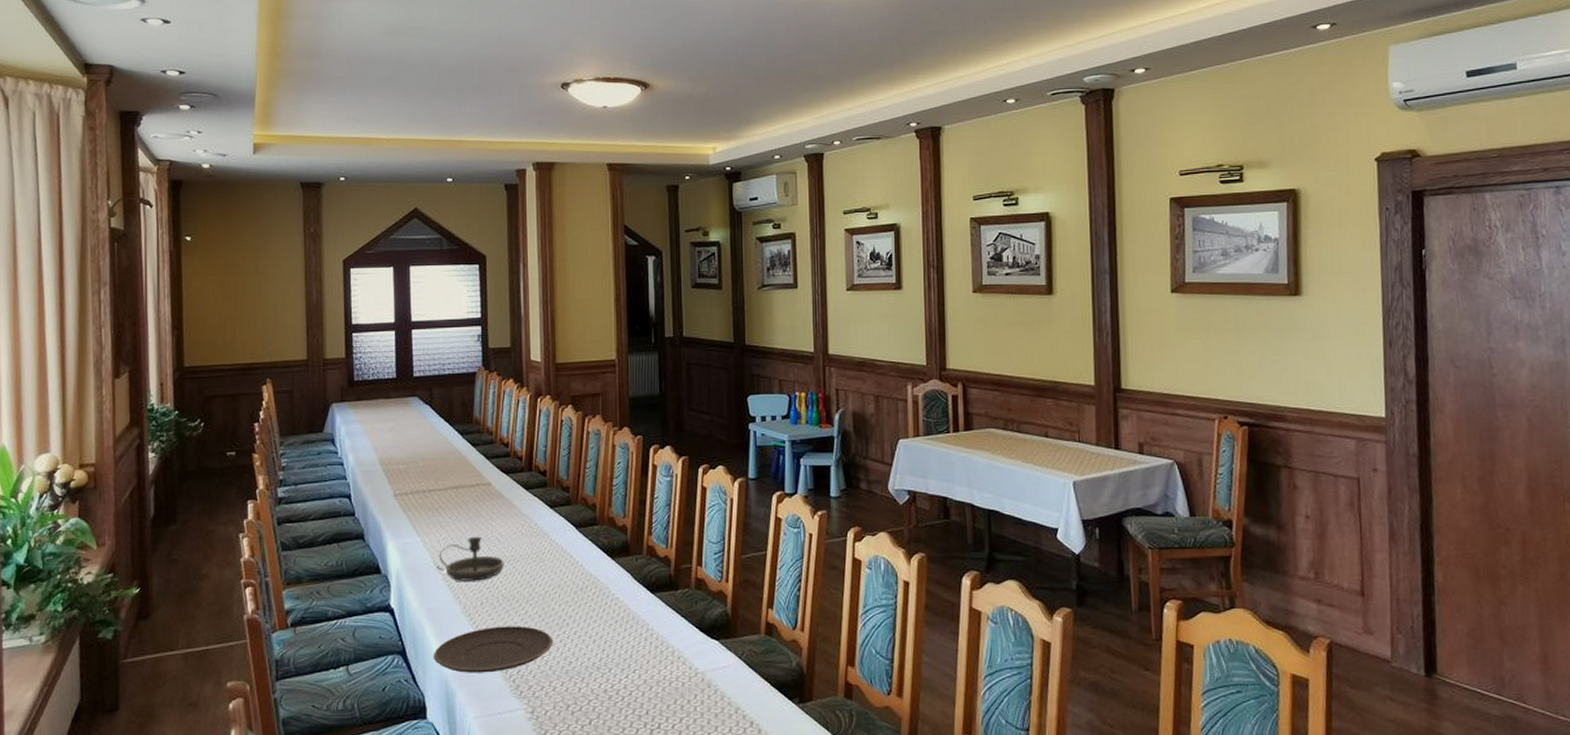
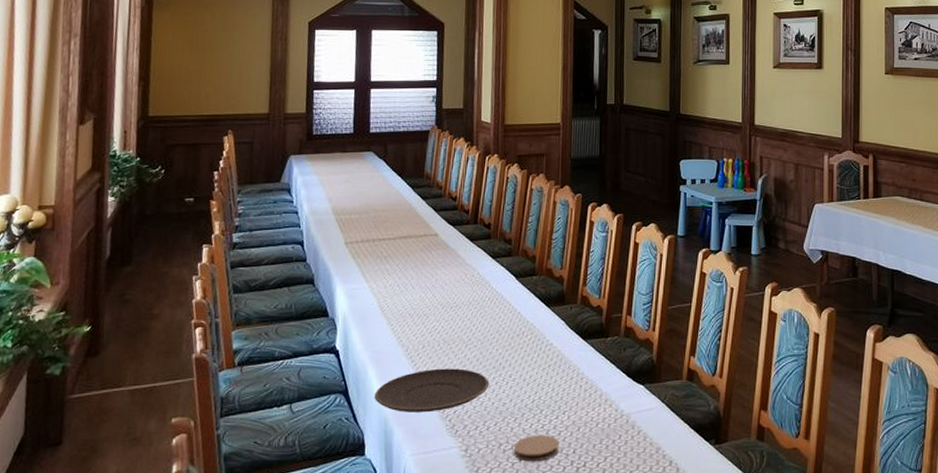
candlestick: present [436,536,504,581] -> none [381,283,447,326]
coaster: none [582,696,630,724] -> present [513,435,559,462]

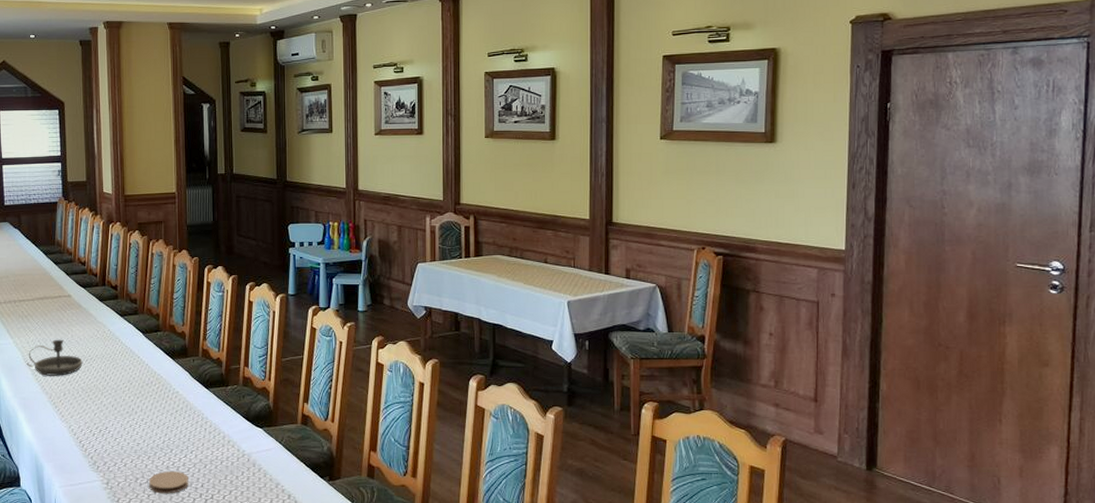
plate: present [374,368,490,413] -> none [25,413,124,451]
candlestick: none [381,283,447,326] -> present [26,339,83,376]

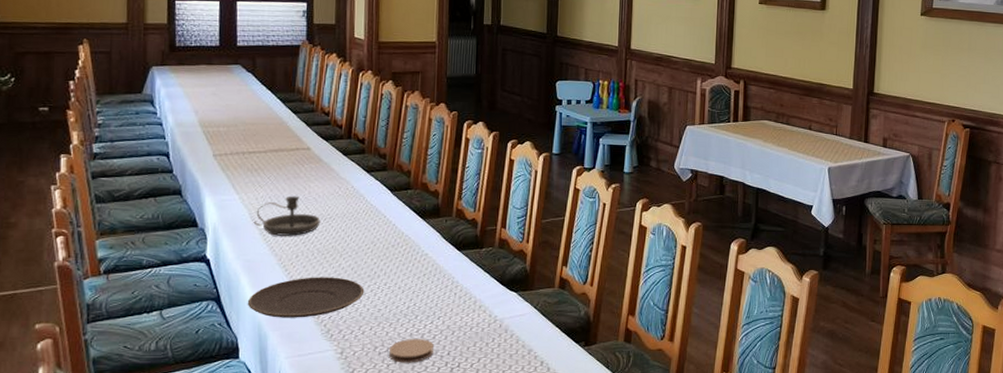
plate: none [25,413,124,451] -> present [247,277,365,318]

